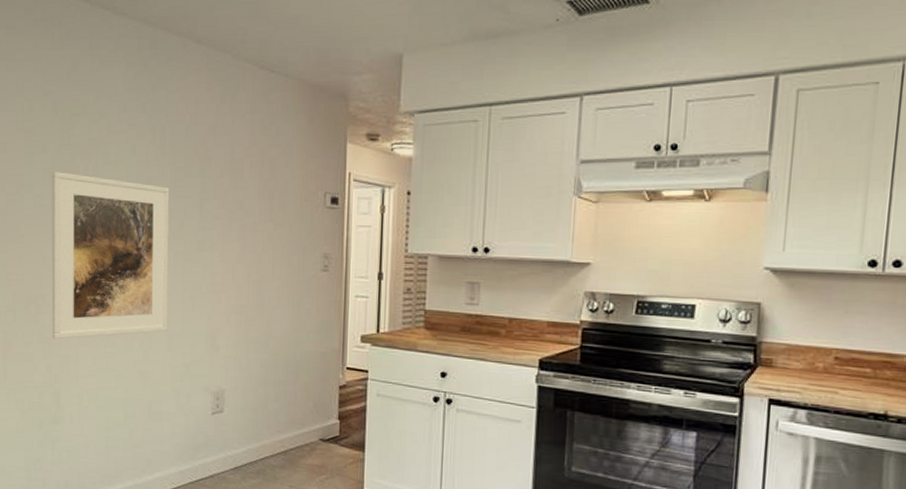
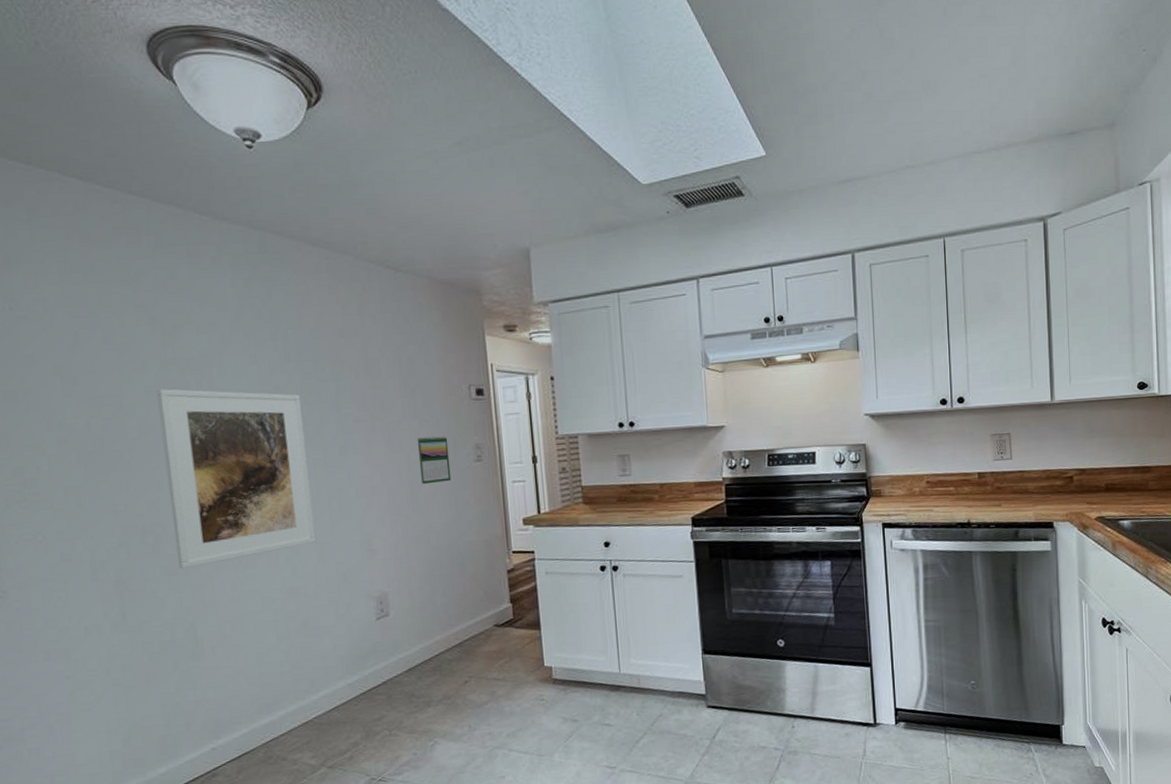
calendar: none [268,240,298,289] -> present [417,435,452,485]

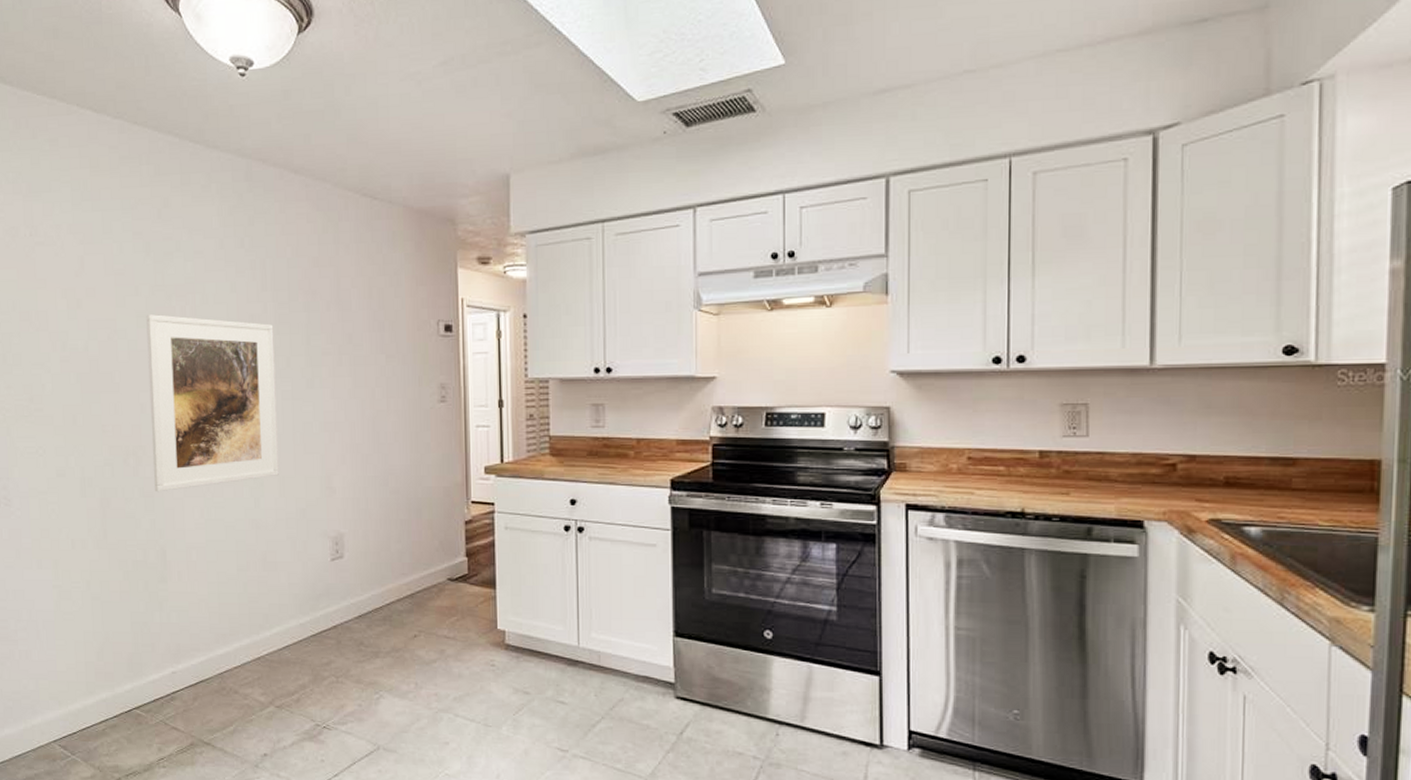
calendar: present [417,435,452,485] -> none [382,372,414,423]

